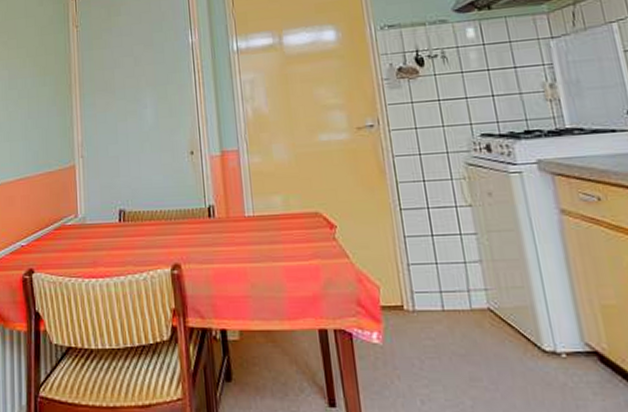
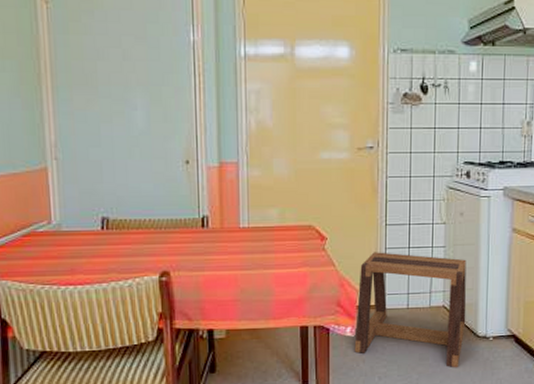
stool: none [377,241,526,395] -> present [354,252,467,368]

